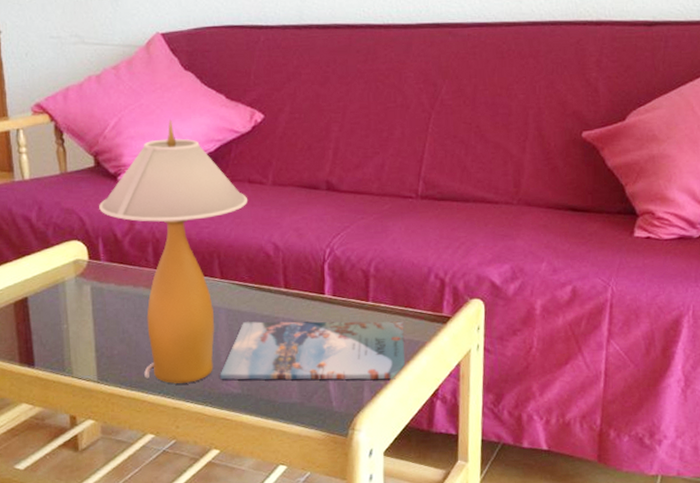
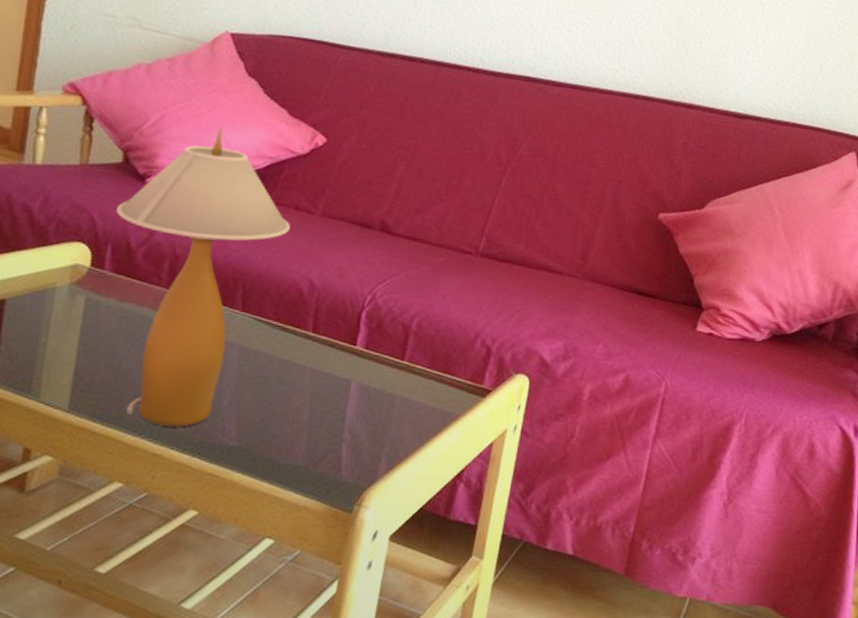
magazine: present [220,321,406,380] -> none [216,364,439,453]

